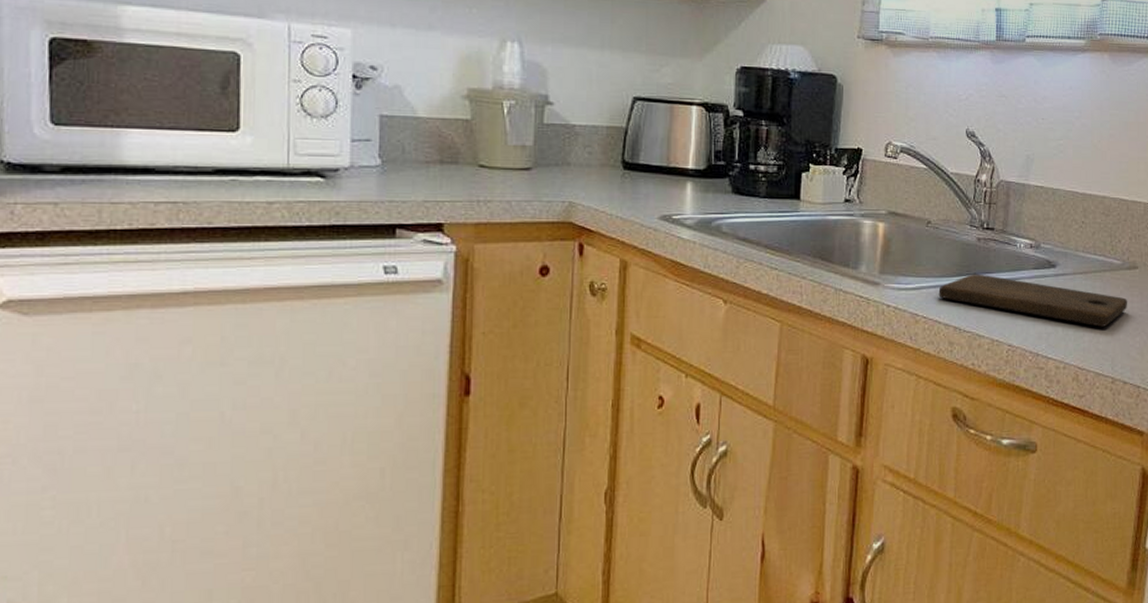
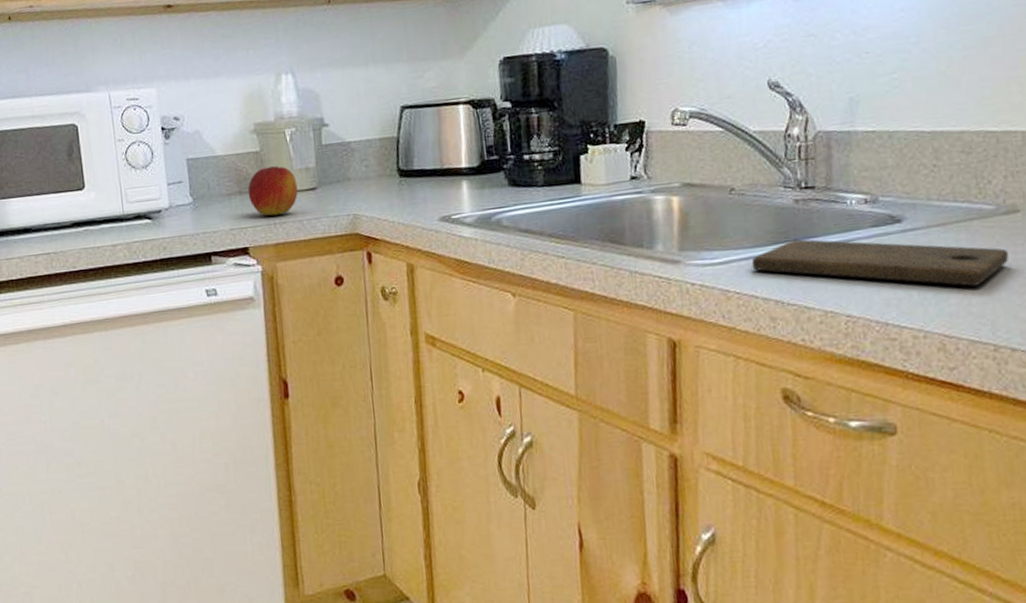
apple: none [450,138,510,193] -> present [248,166,298,216]

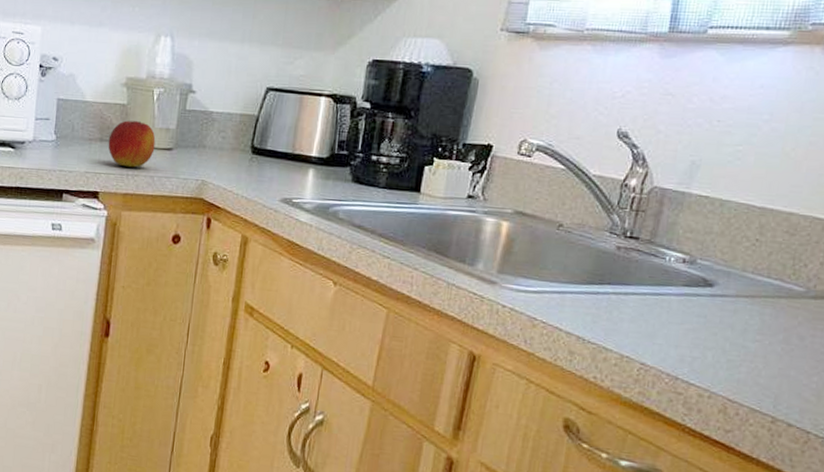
cutting board: present [751,239,1009,286] -> none [562,283,808,360]

